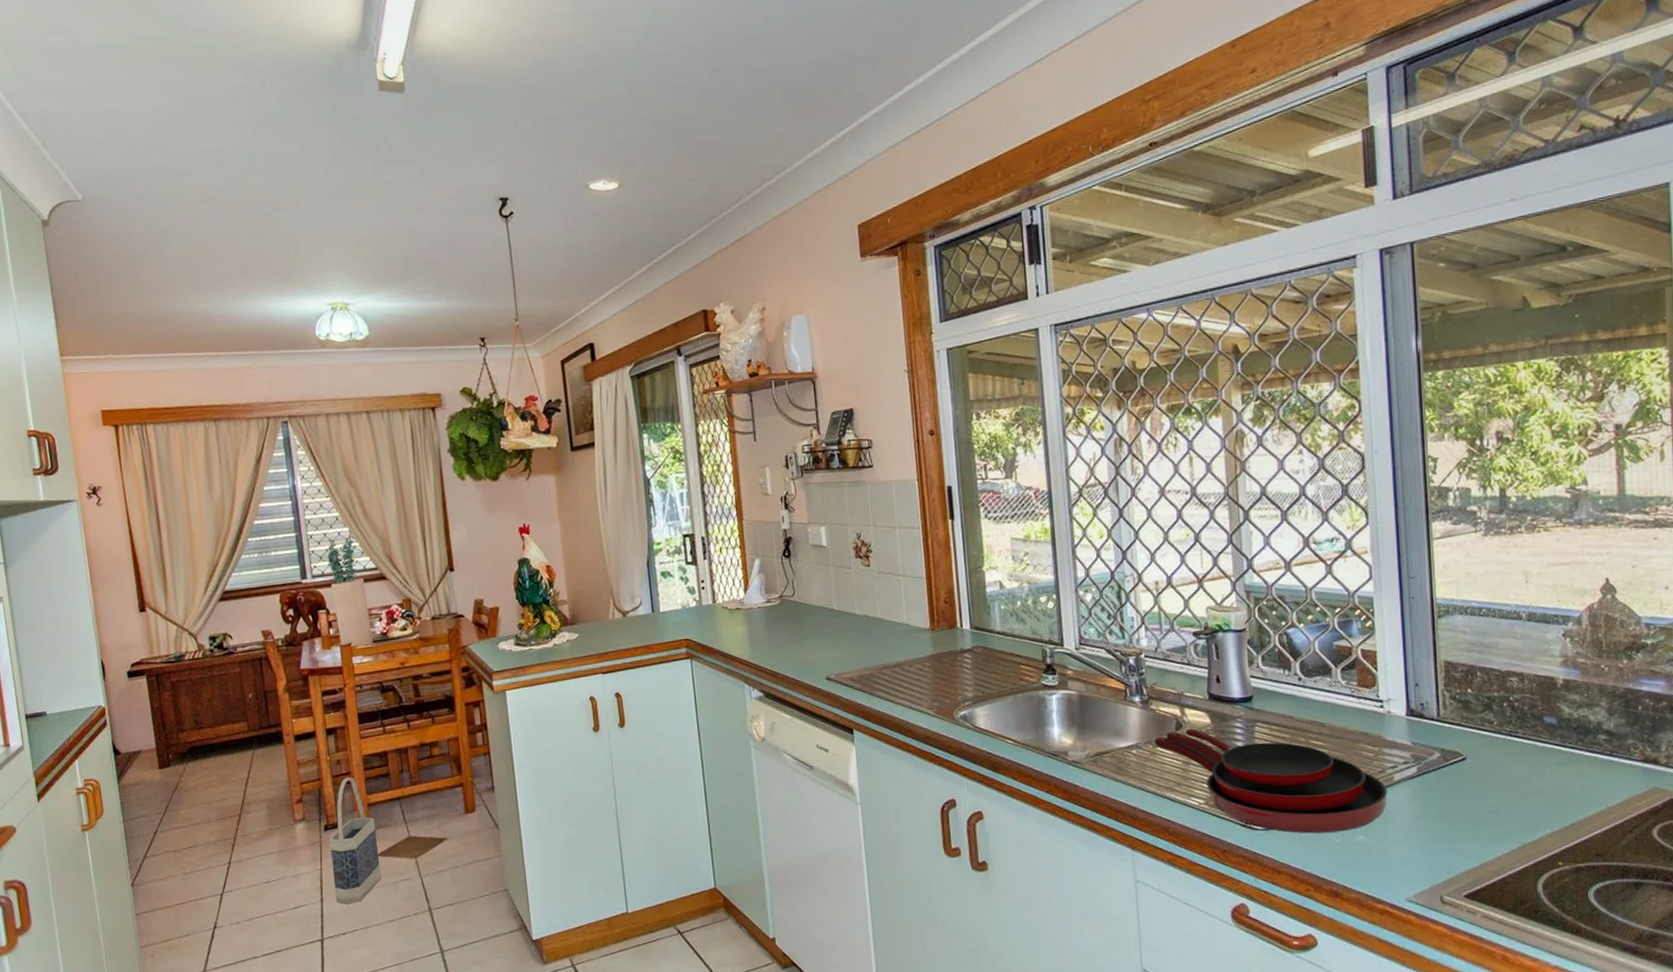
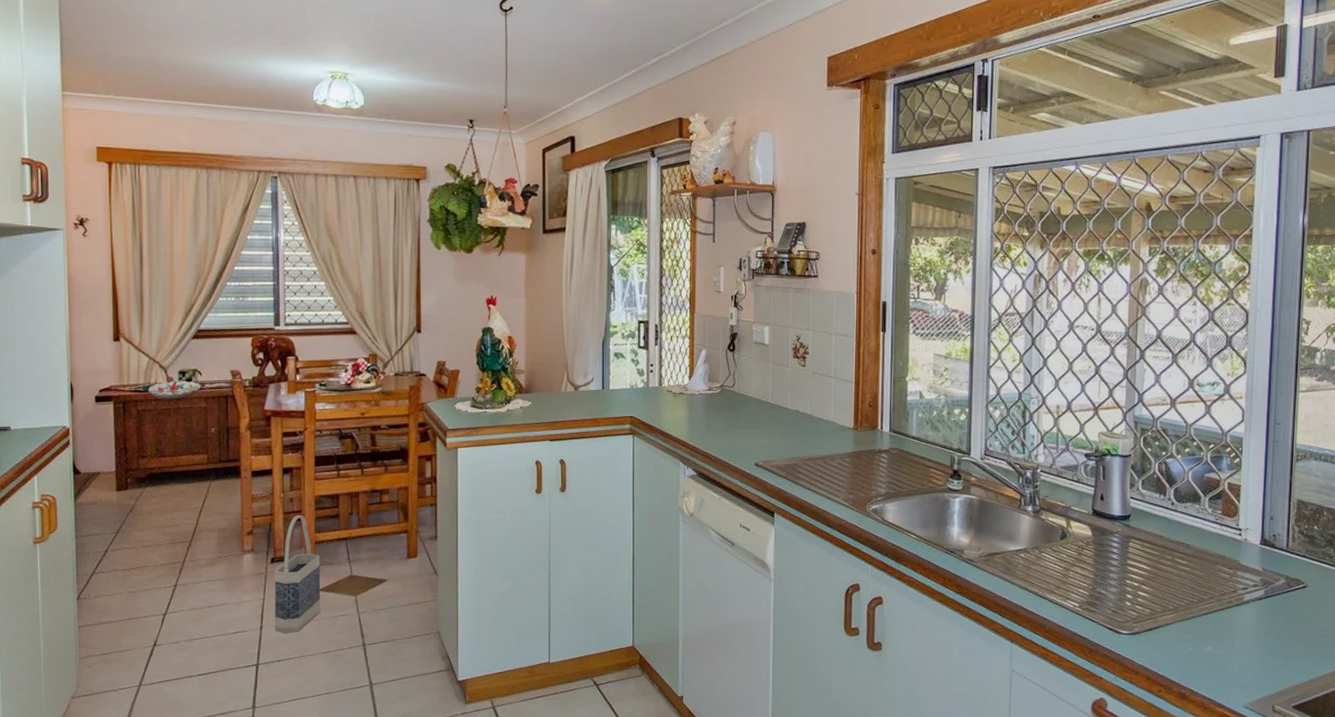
decorative bowl: none [179,646,234,669] -> present [148,380,201,400]
vase: present [328,531,374,647] -> none [302,285,338,395]
frying pan: present [1155,728,1387,834] -> none [1041,539,1237,642]

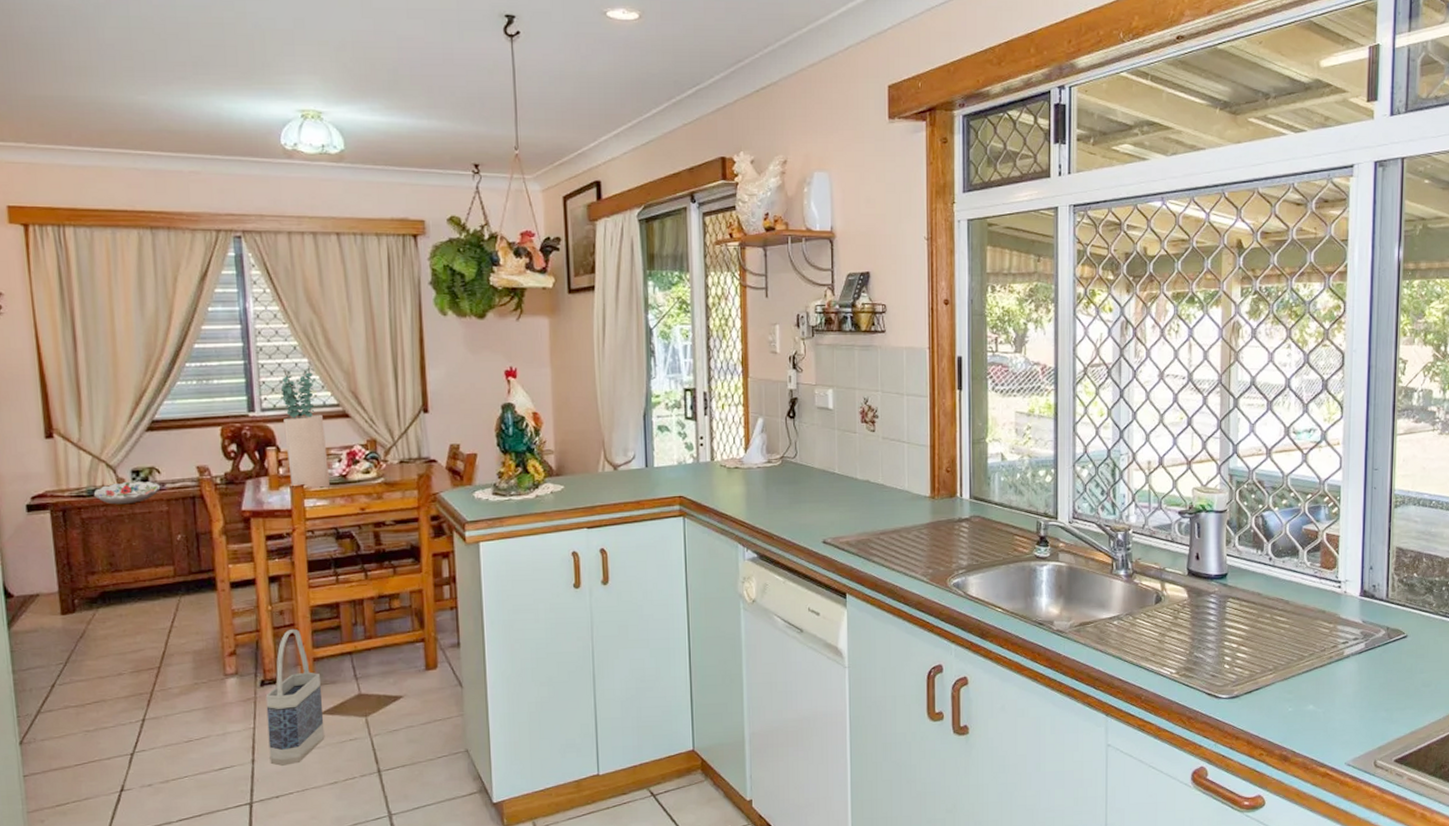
vase: none [302,285,338,395] -> present [281,362,331,489]

